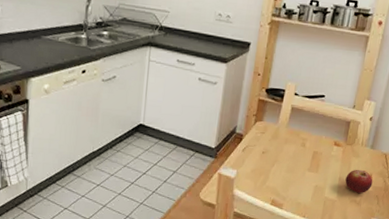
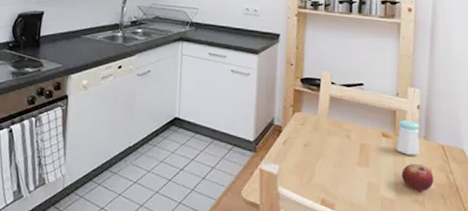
salt shaker: none [344,130,370,162] -> present [396,120,420,156]

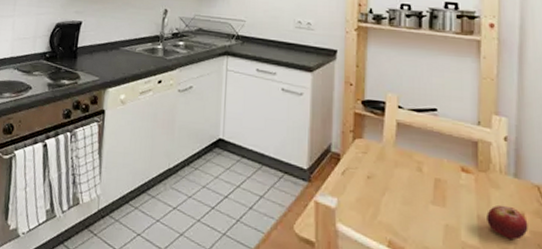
salt shaker: present [396,120,420,156] -> none [479,153,509,196]

